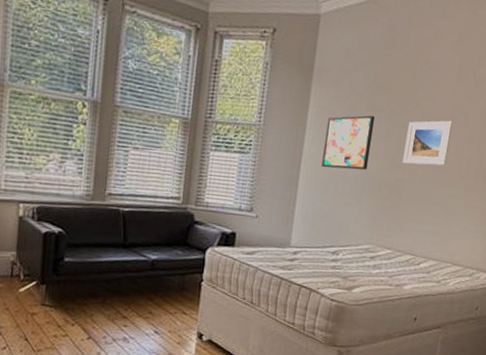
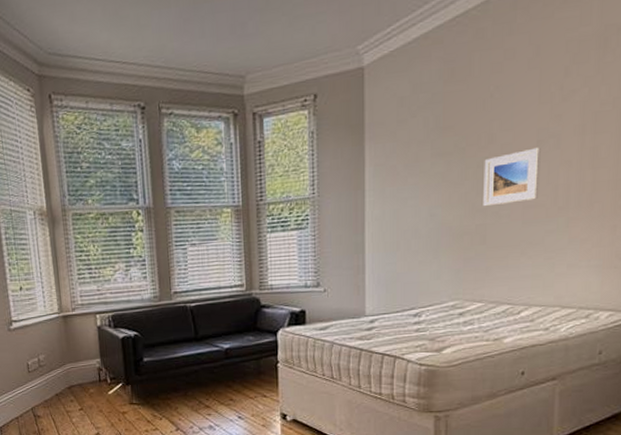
wall art: present [321,115,375,170] -> none [388,162,443,228]

